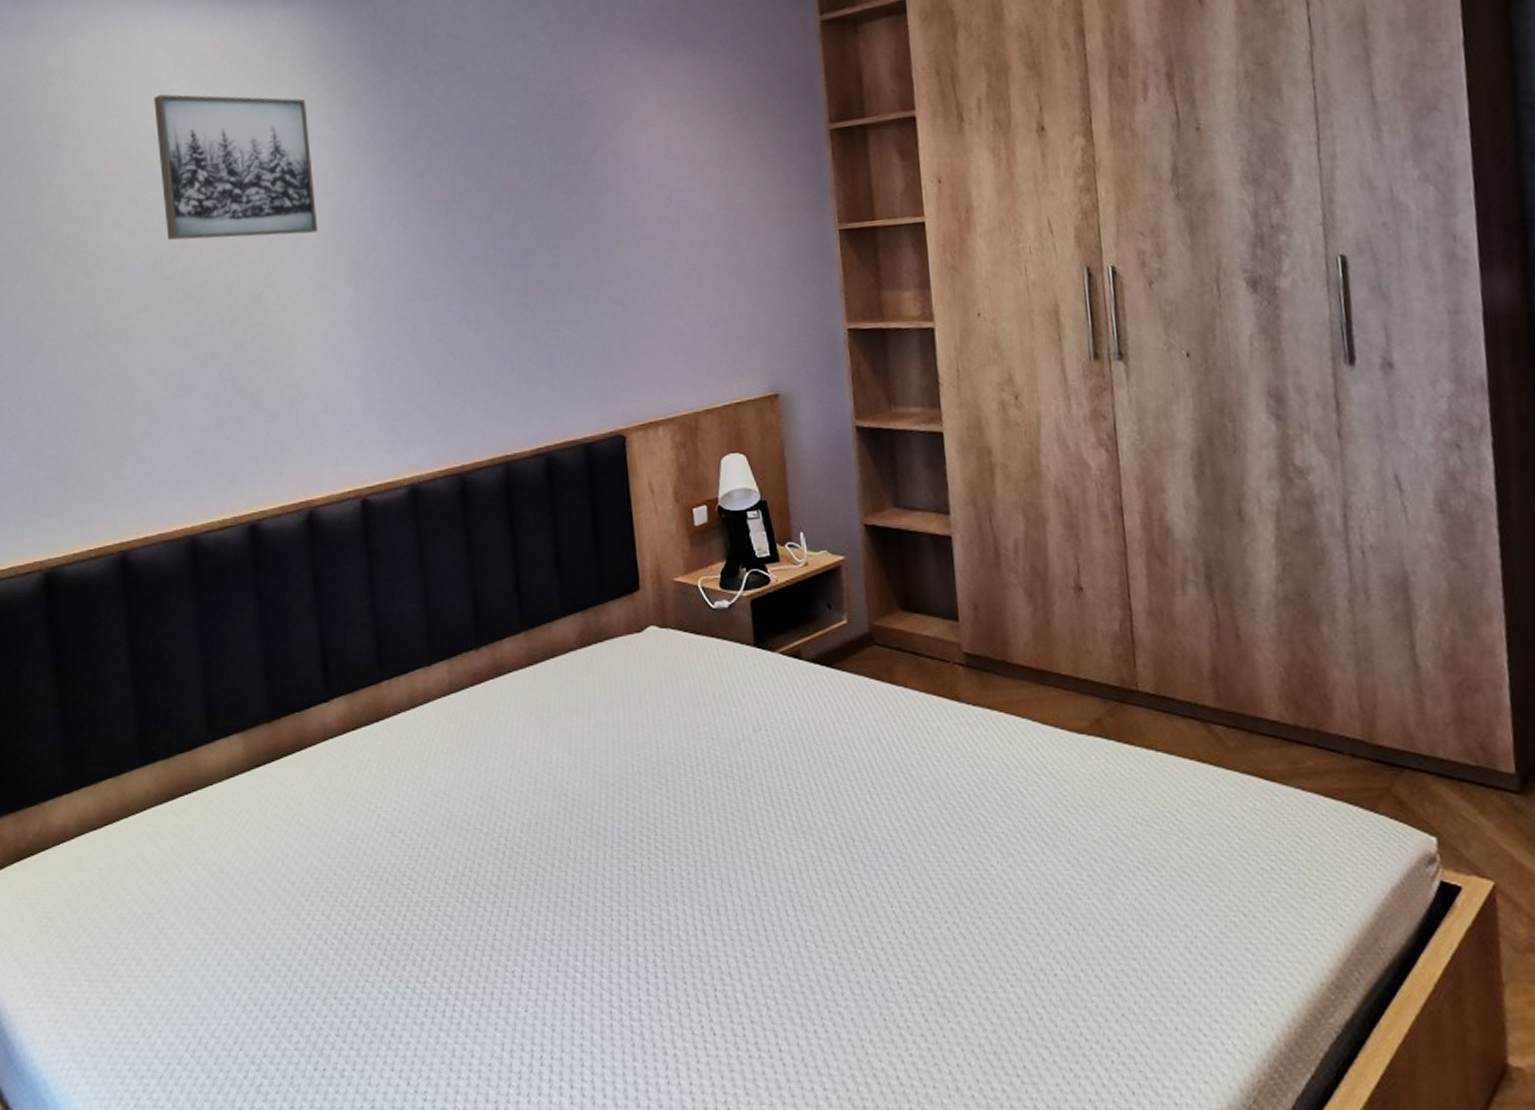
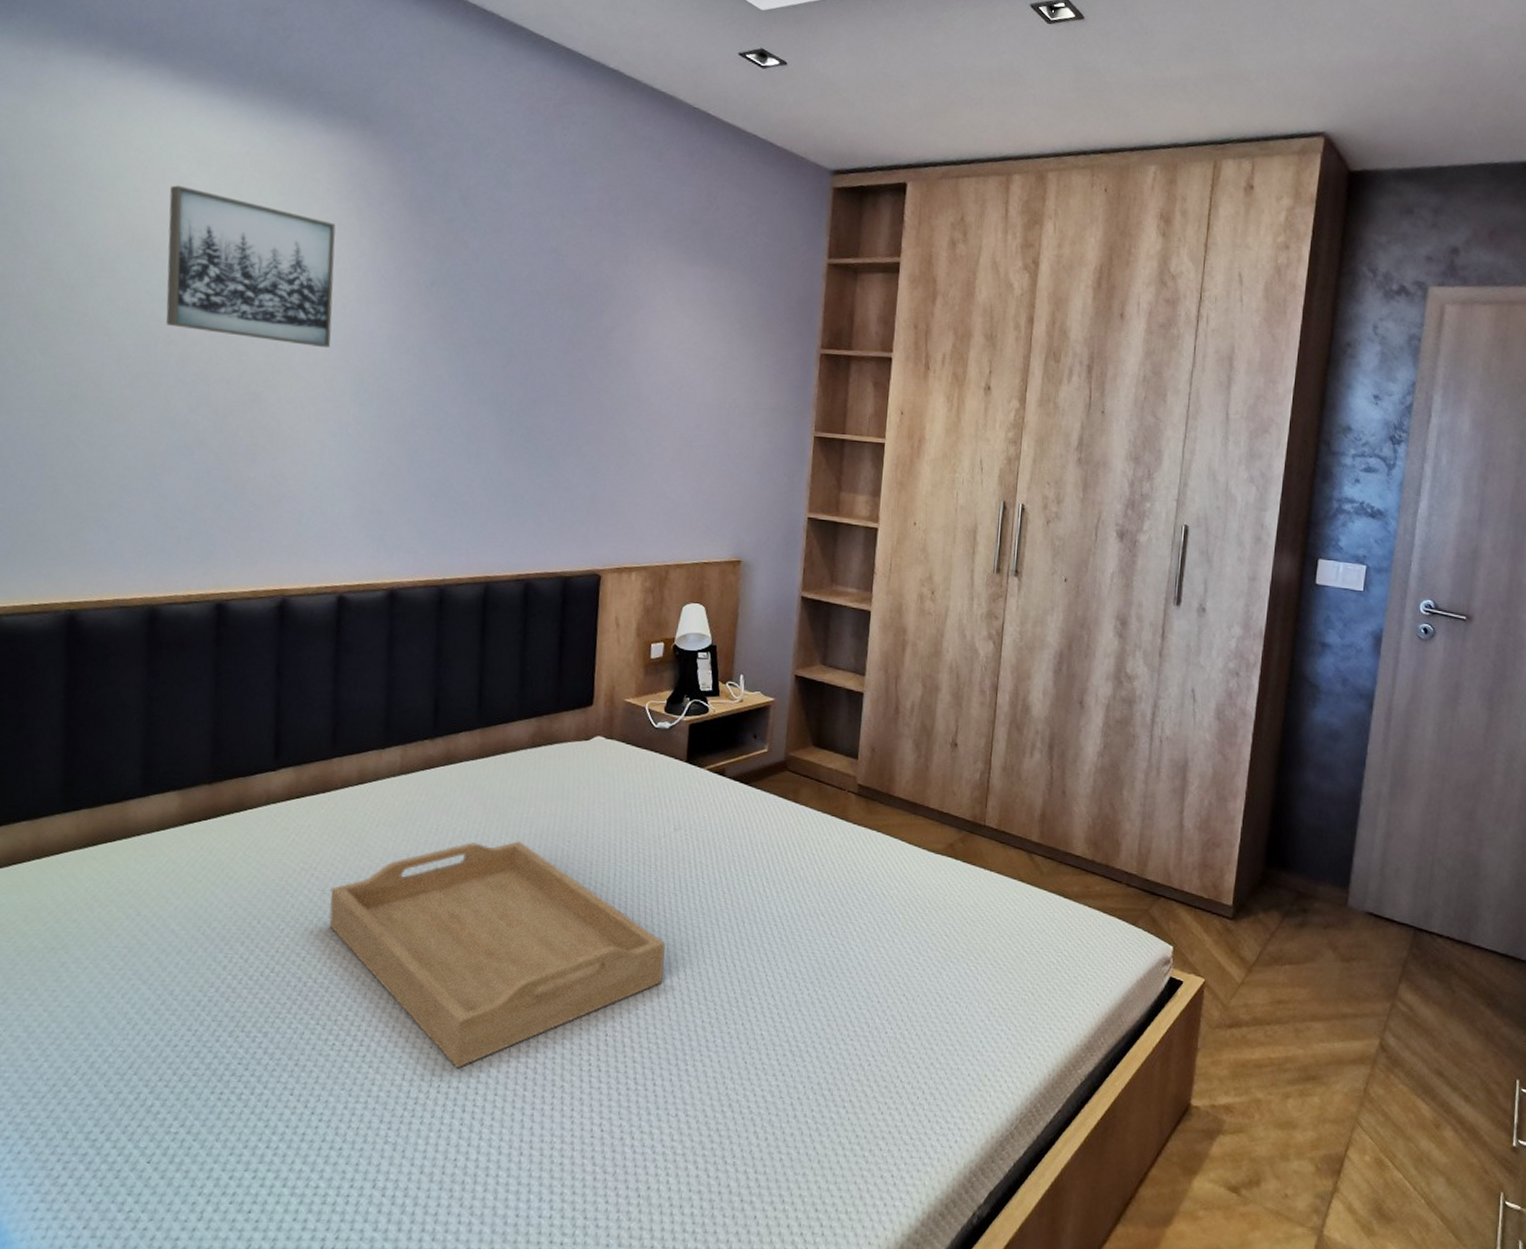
serving tray: none [399,759,769,1036] -> present [329,841,665,1069]

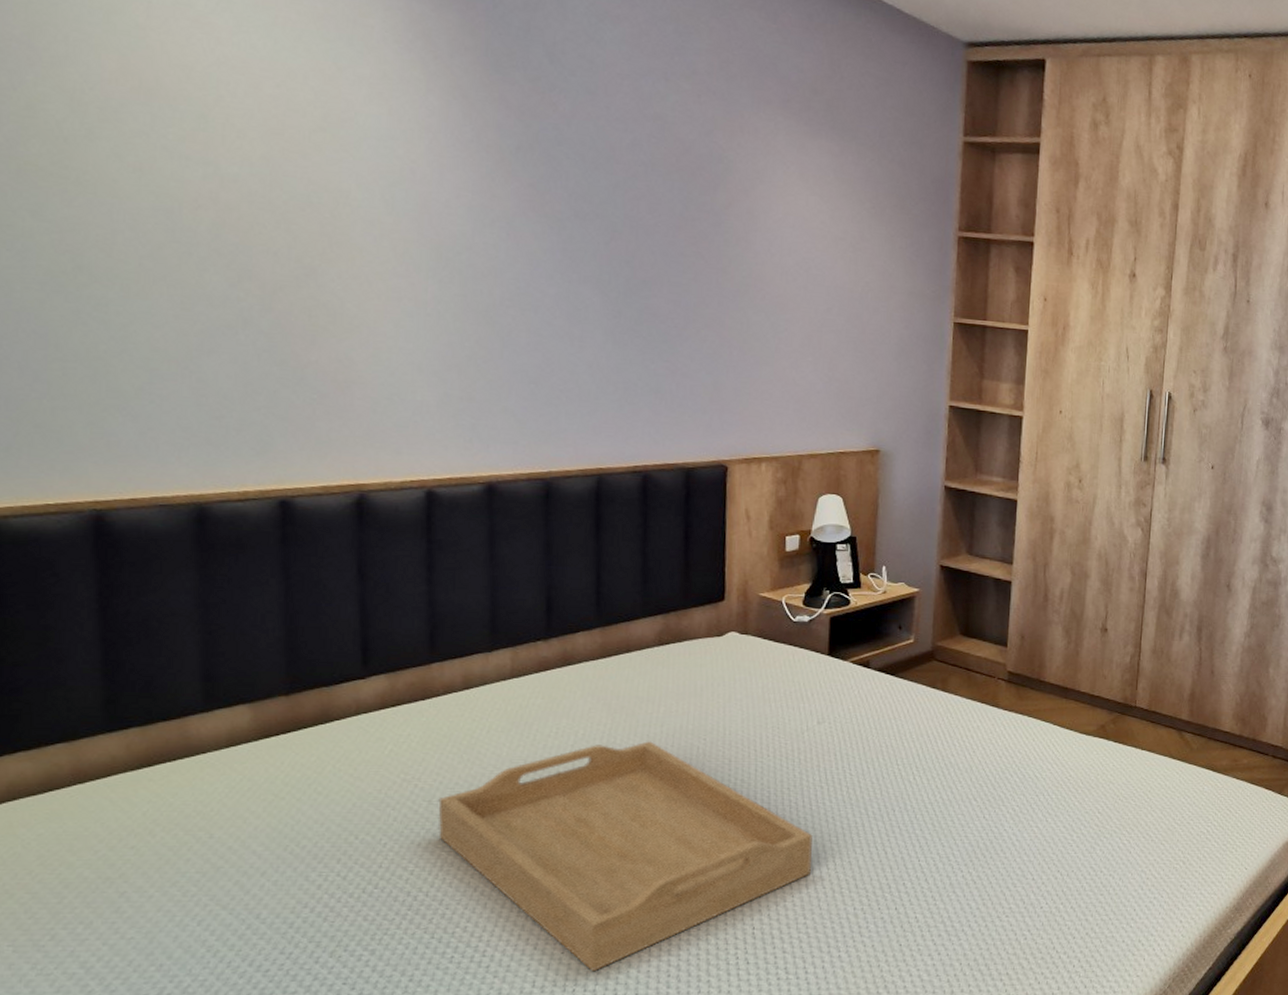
wall art: present [166,185,336,348] -> none [184,24,400,218]

